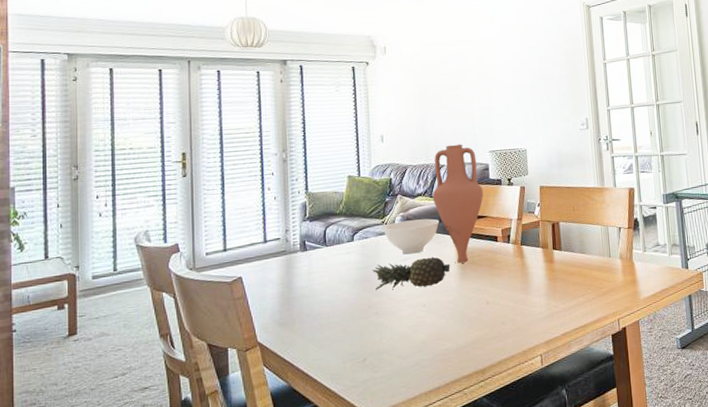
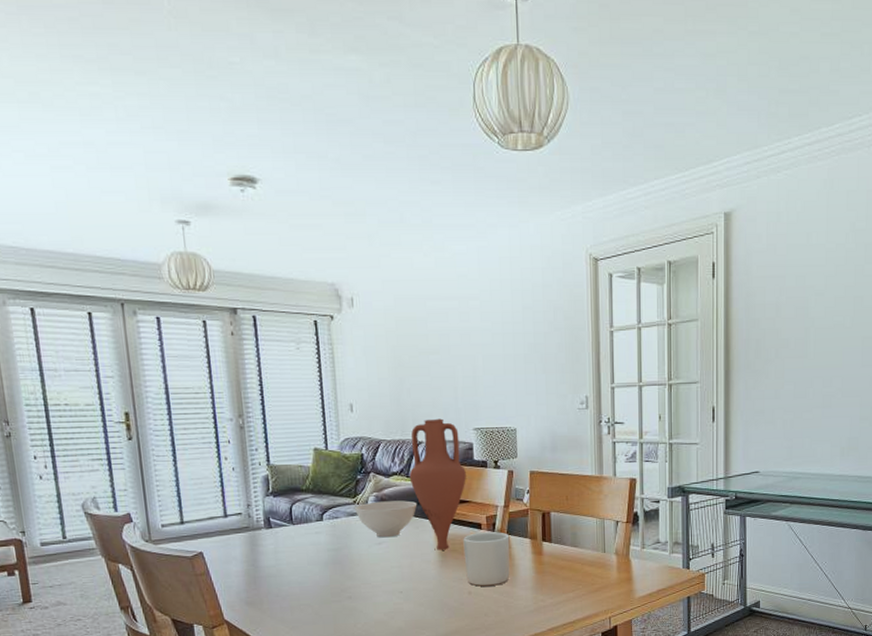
fruit: present [372,257,451,291] -> none [344,542,430,574]
mug: none [481,243,525,296] -> present [463,532,511,587]

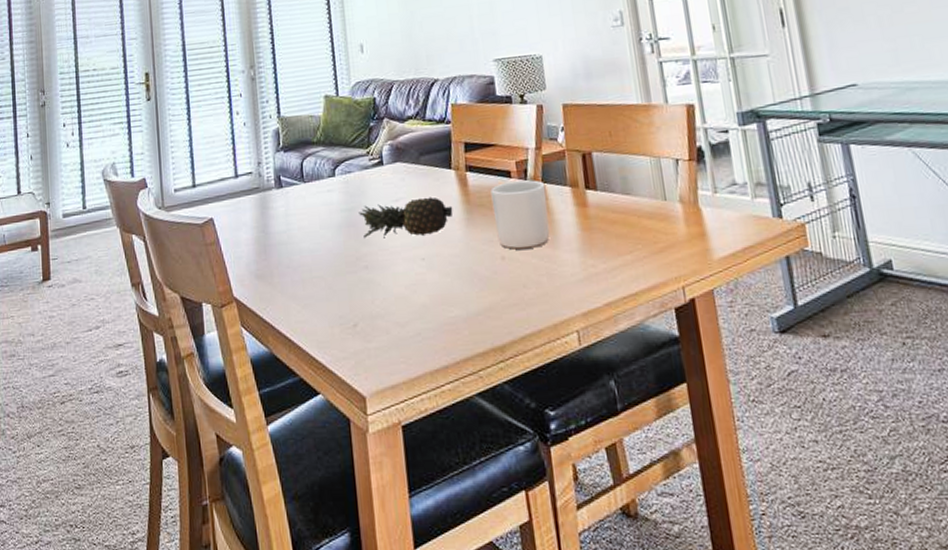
fruit: none [344,542,430,574] -> present [358,197,453,239]
bowl: present [354,500,417,538] -> none [367,148,436,194]
vase: present [409,418,466,550] -> none [425,51,490,206]

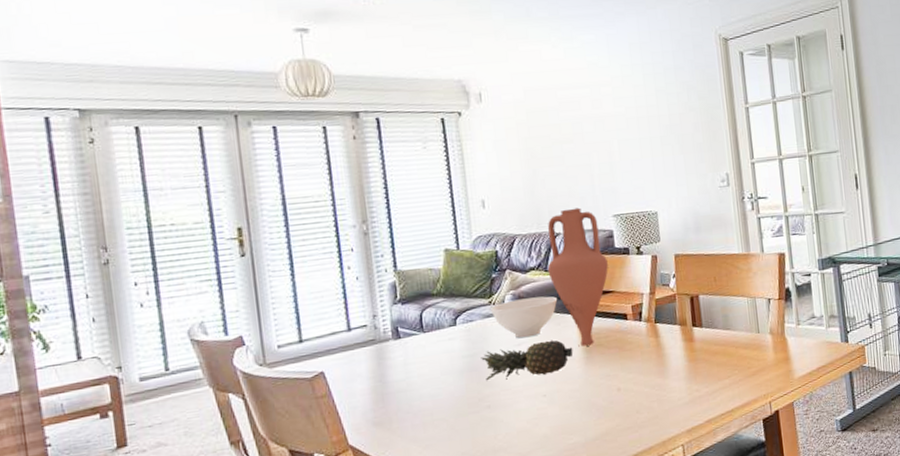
bowl: none [367,148,436,194] -> present [489,296,558,339]
vase: none [425,51,490,206] -> present [547,207,608,347]
mug: present [490,180,550,250] -> none [608,320,661,382]

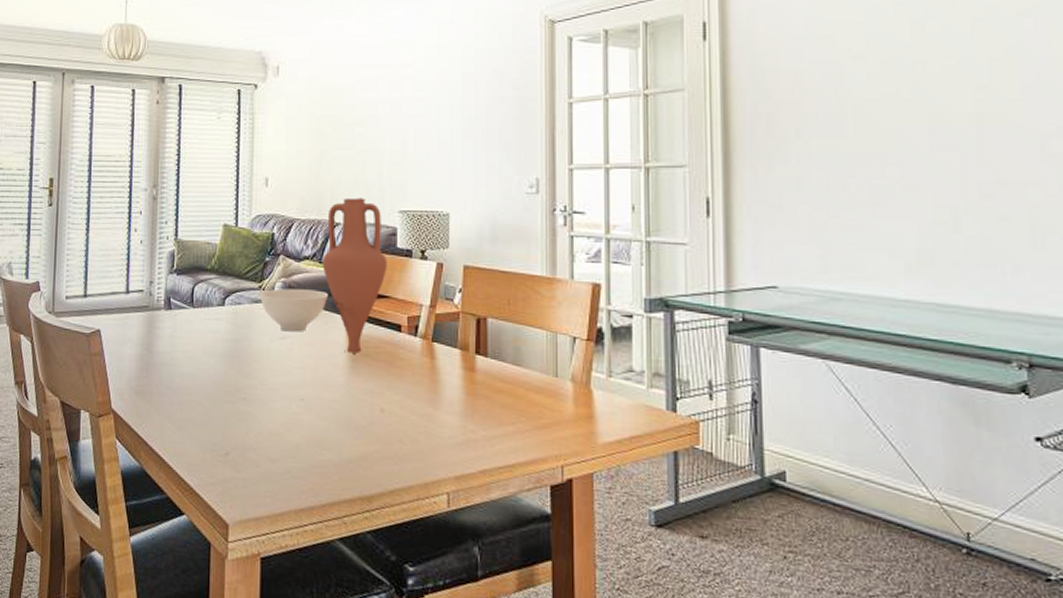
fruit: present [481,340,574,381] -> none [243,339,338,377]

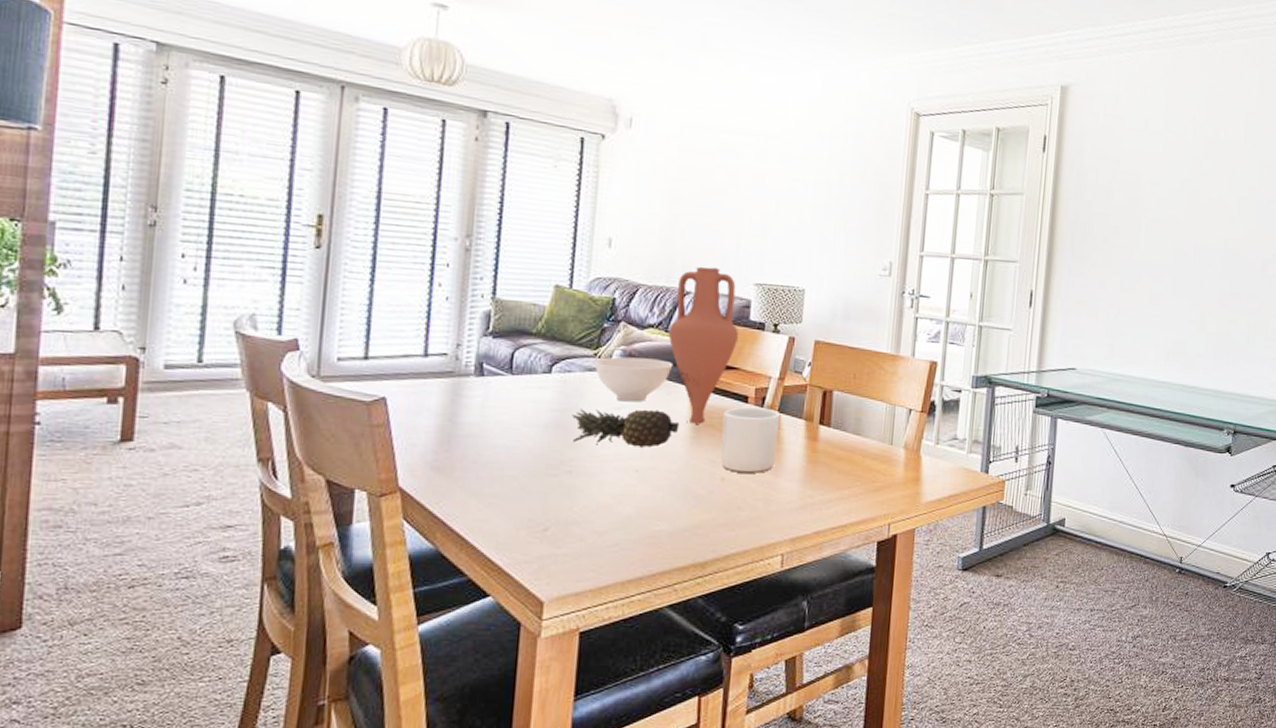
fruit: none [243,339,338,377] -> present [572,409,680,448]
mug: none [378,336,435,405] -> present [721,407,781,473]

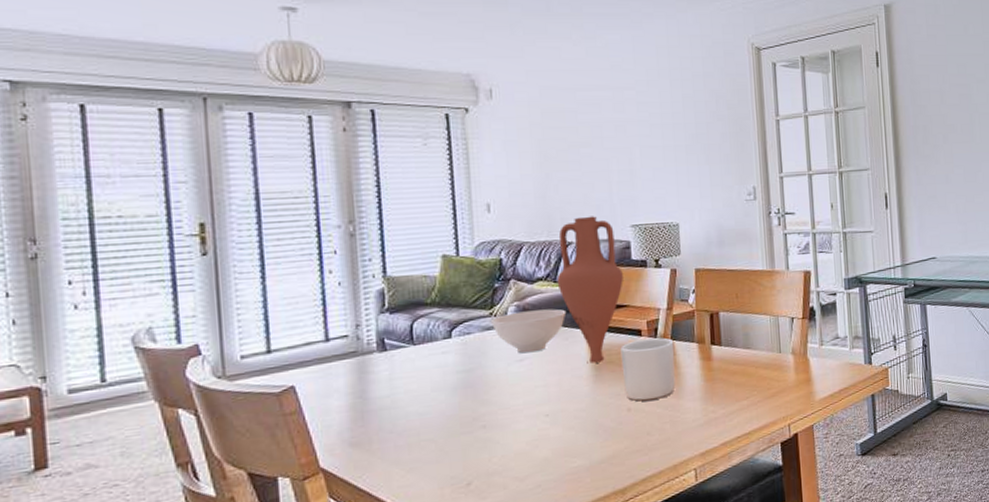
fruit: present [572,409,680,448] -> none [477,356,581,399]

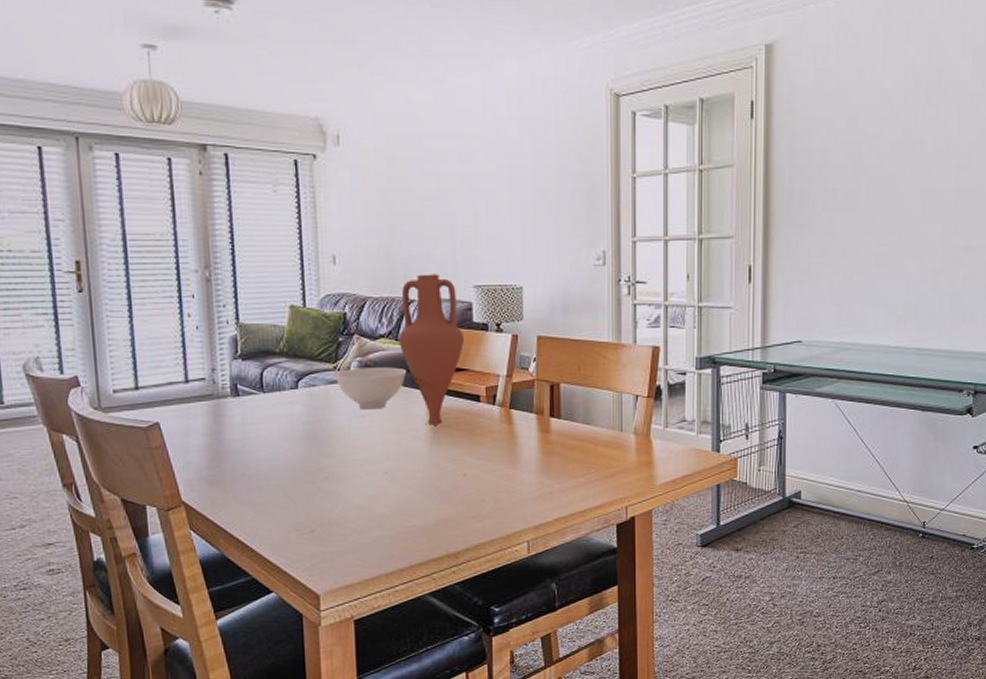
mug: present [620,337,676,402] -> none [458,405,513,468]

